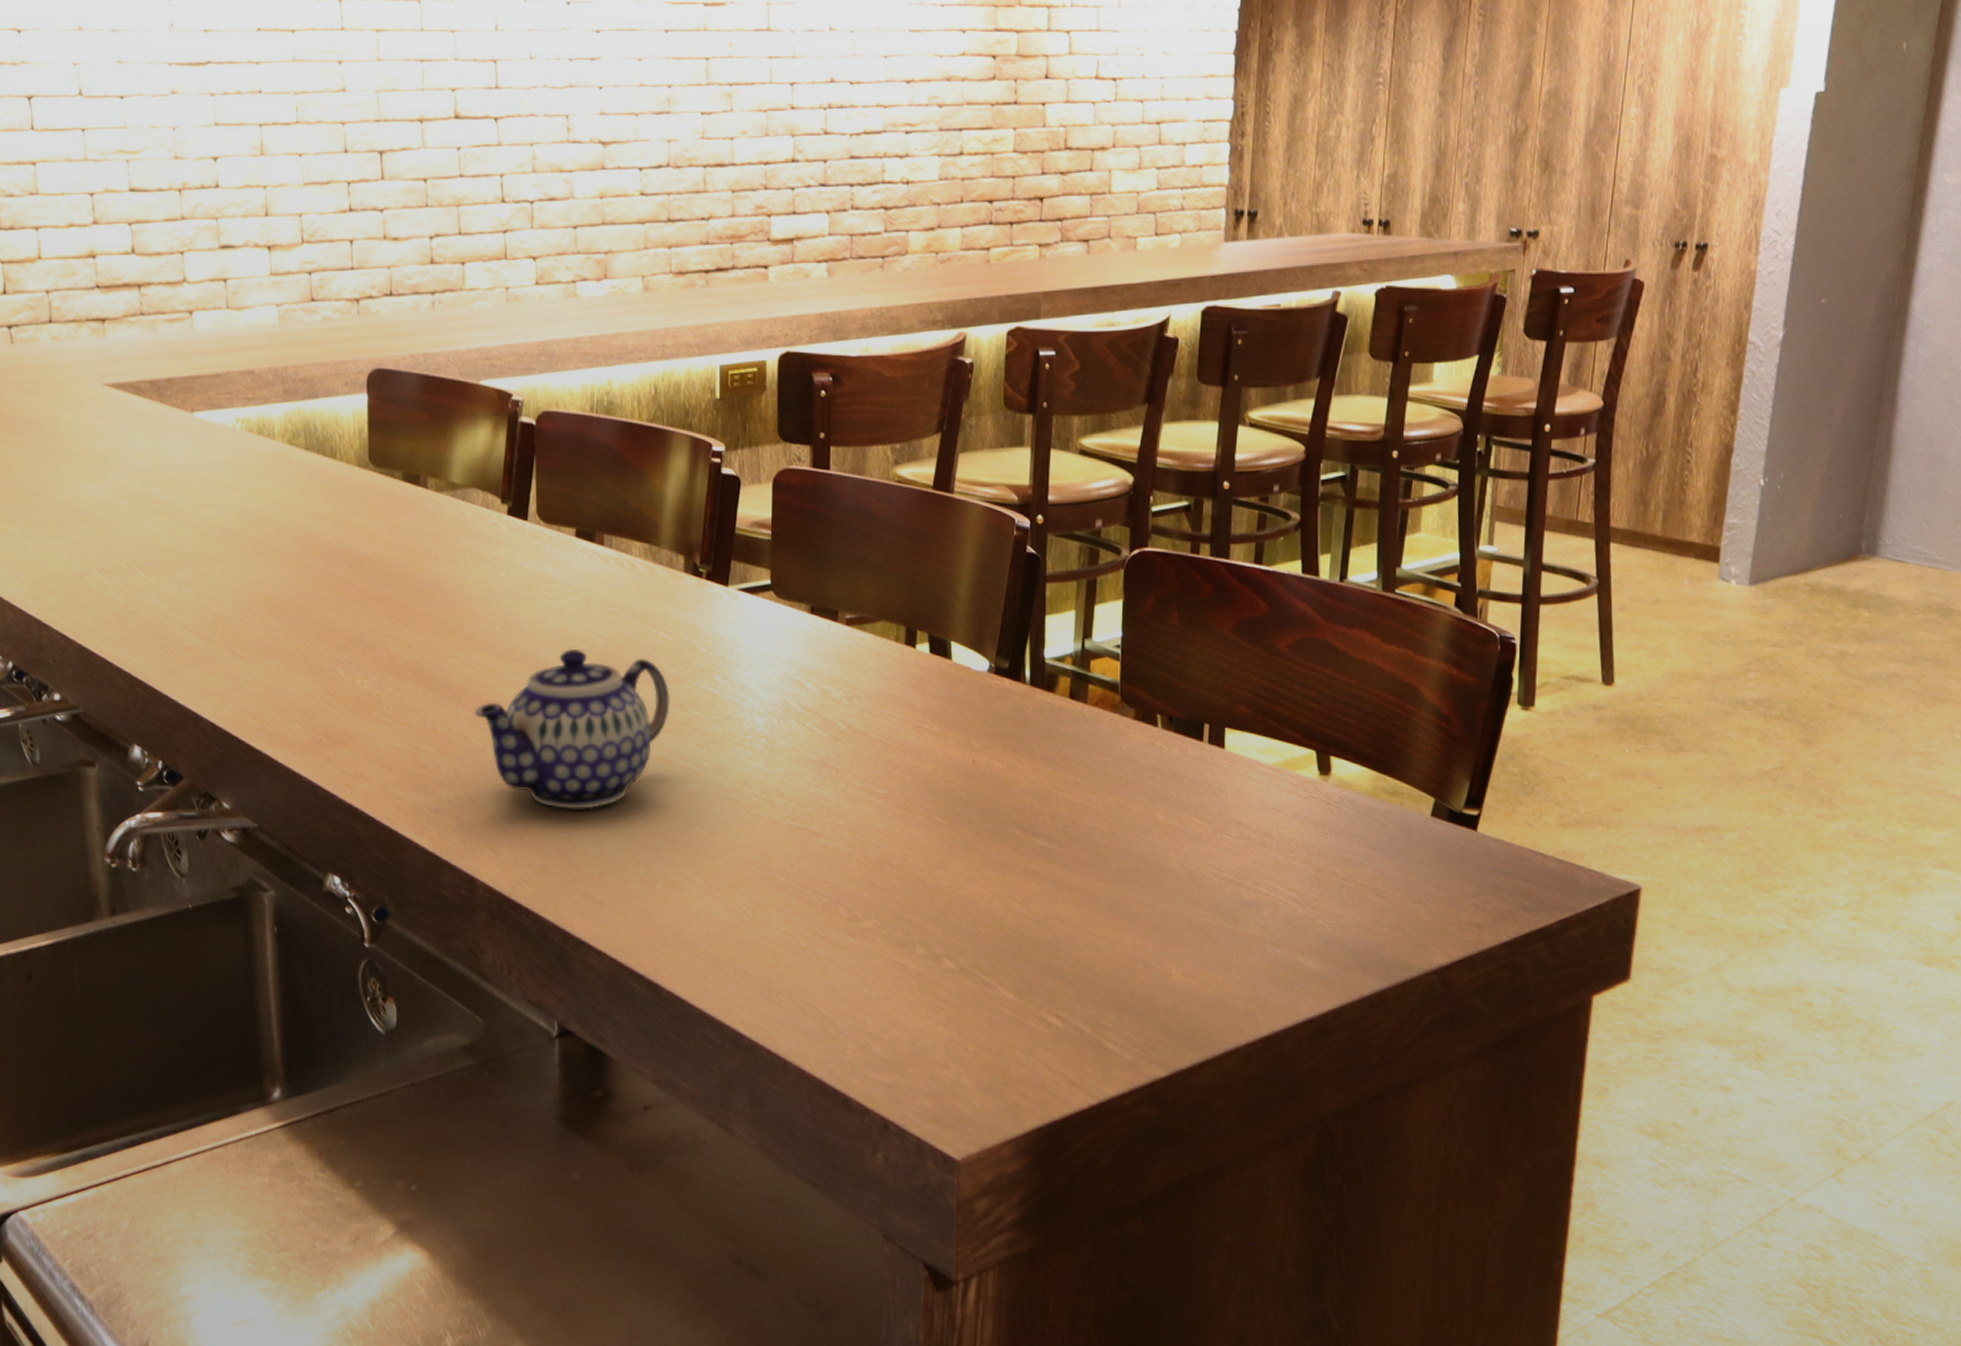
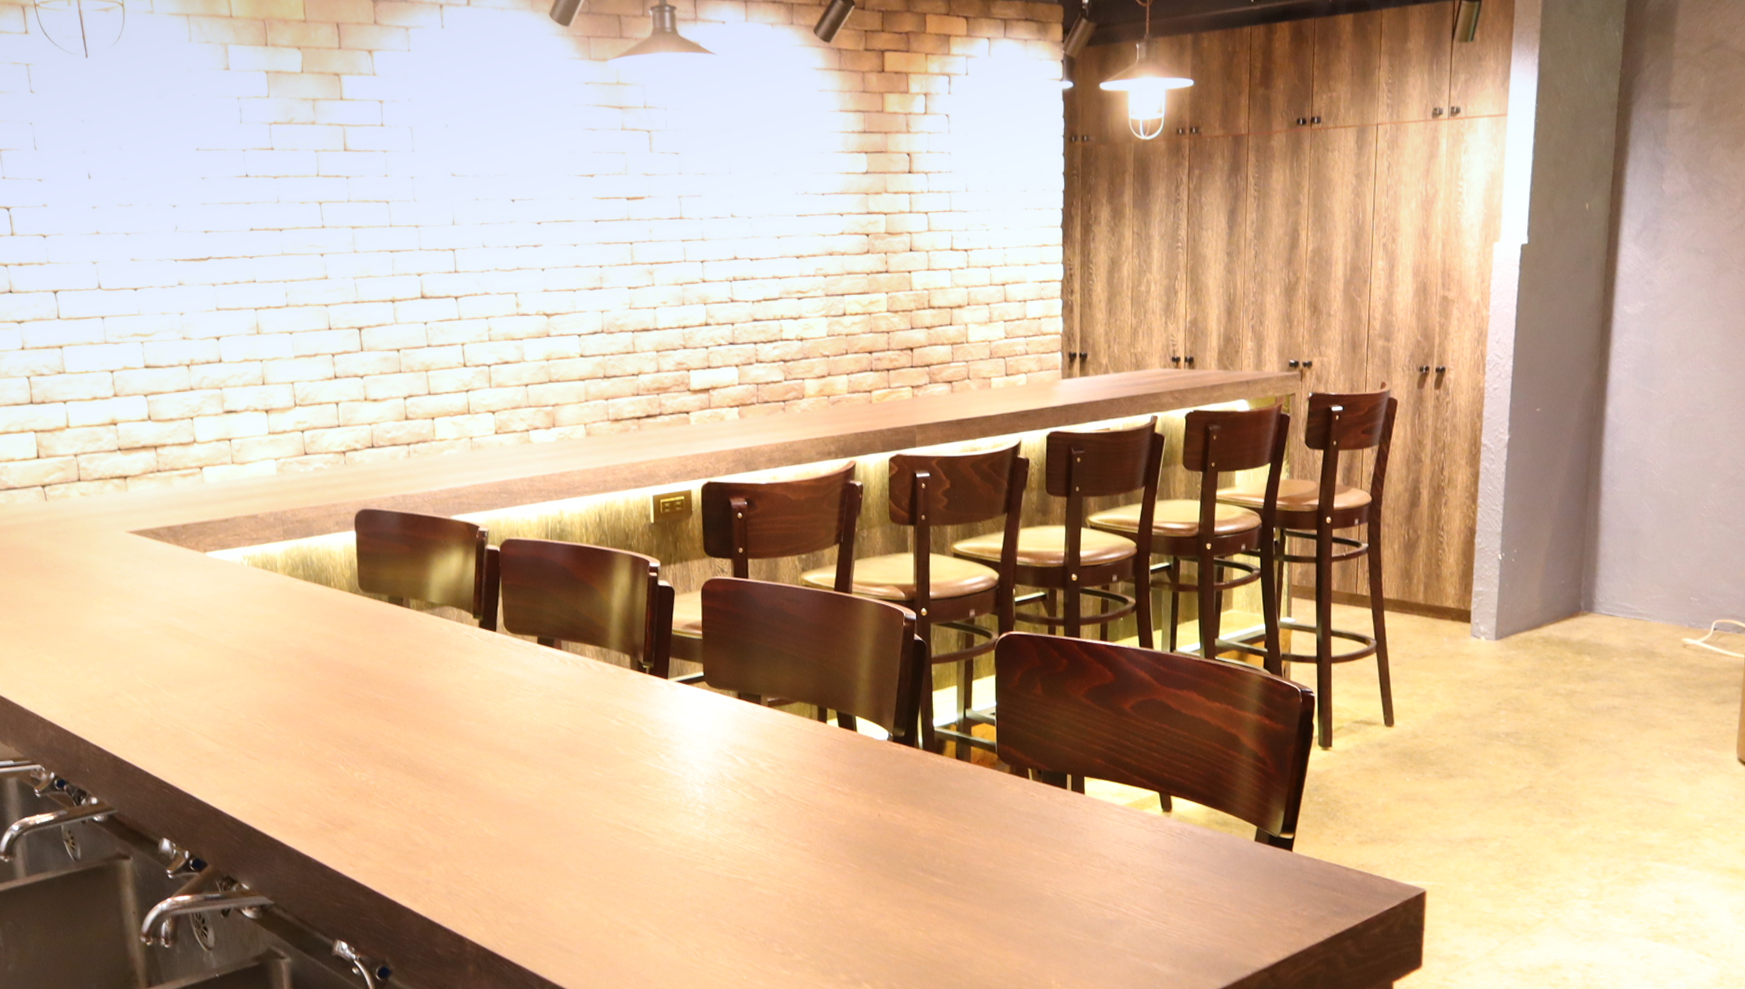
teapot: present [474,648,670,809] -> none [457,737,623,874]

